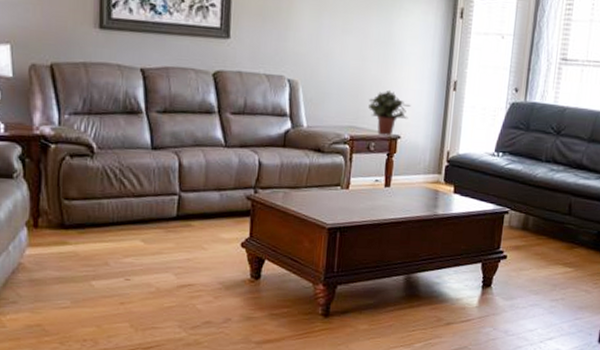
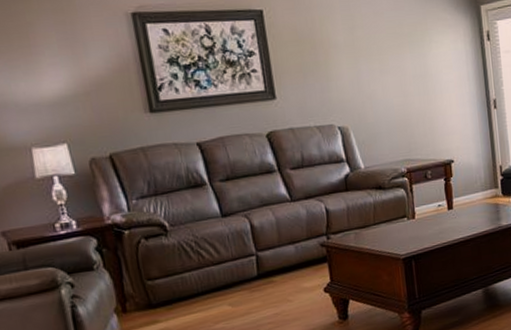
potted plant: present [368,89,411,136] -> none [418,119,458,163]

